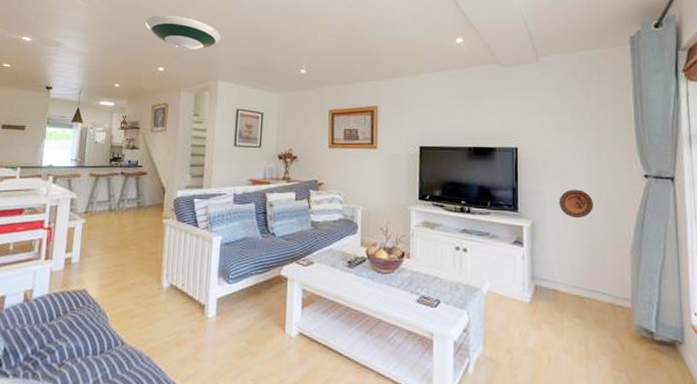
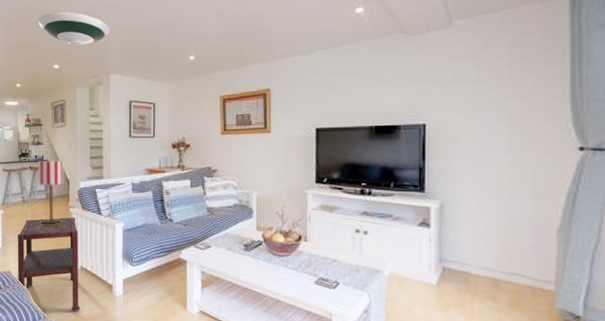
side table: none [93,228,171,336] -> present [17,217,80,312]
table lamp: none [127,166,161,239] -> present [38,161,64,227]
decorative plate: present [559,189,593,219] -> none [472,166,514,198]

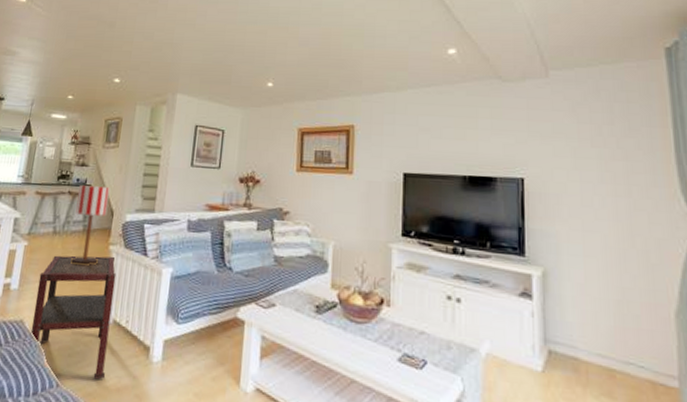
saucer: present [38,12,111,47] -> none [103,24,183,61]

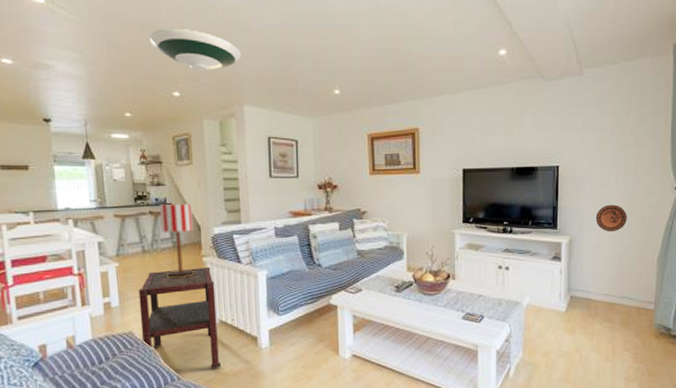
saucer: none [103,24,183,61] -> present [149,29,242,72]
decorative plate: none [578,231,623,269] -> present [595,204,627,232]

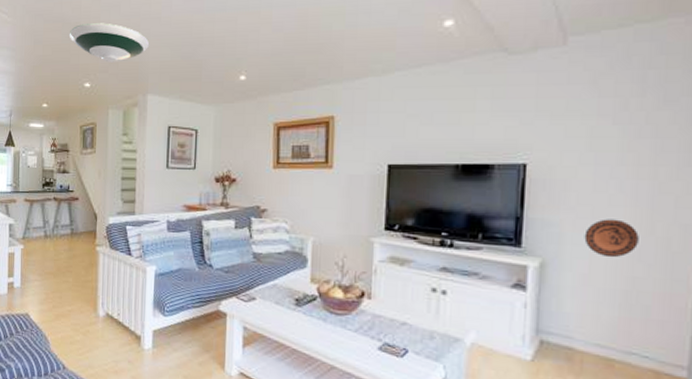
side table: present [138,266,221,369] -> none [36,256,105,364]
table lamp: present [160,204,195,279] -> none [62,191,92,266]

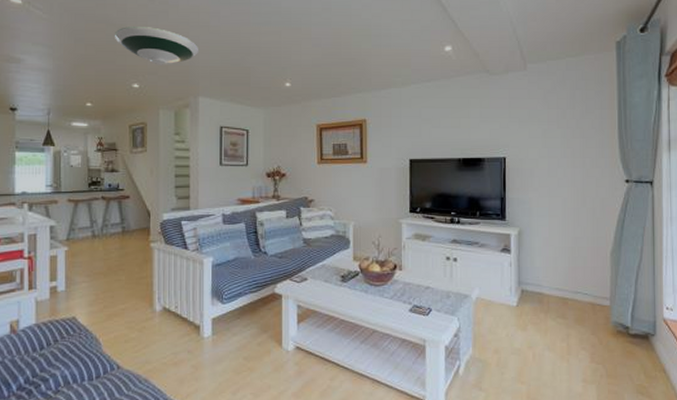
decorative plate: present [584,219,639,258] -> none [545,196,577,225]

